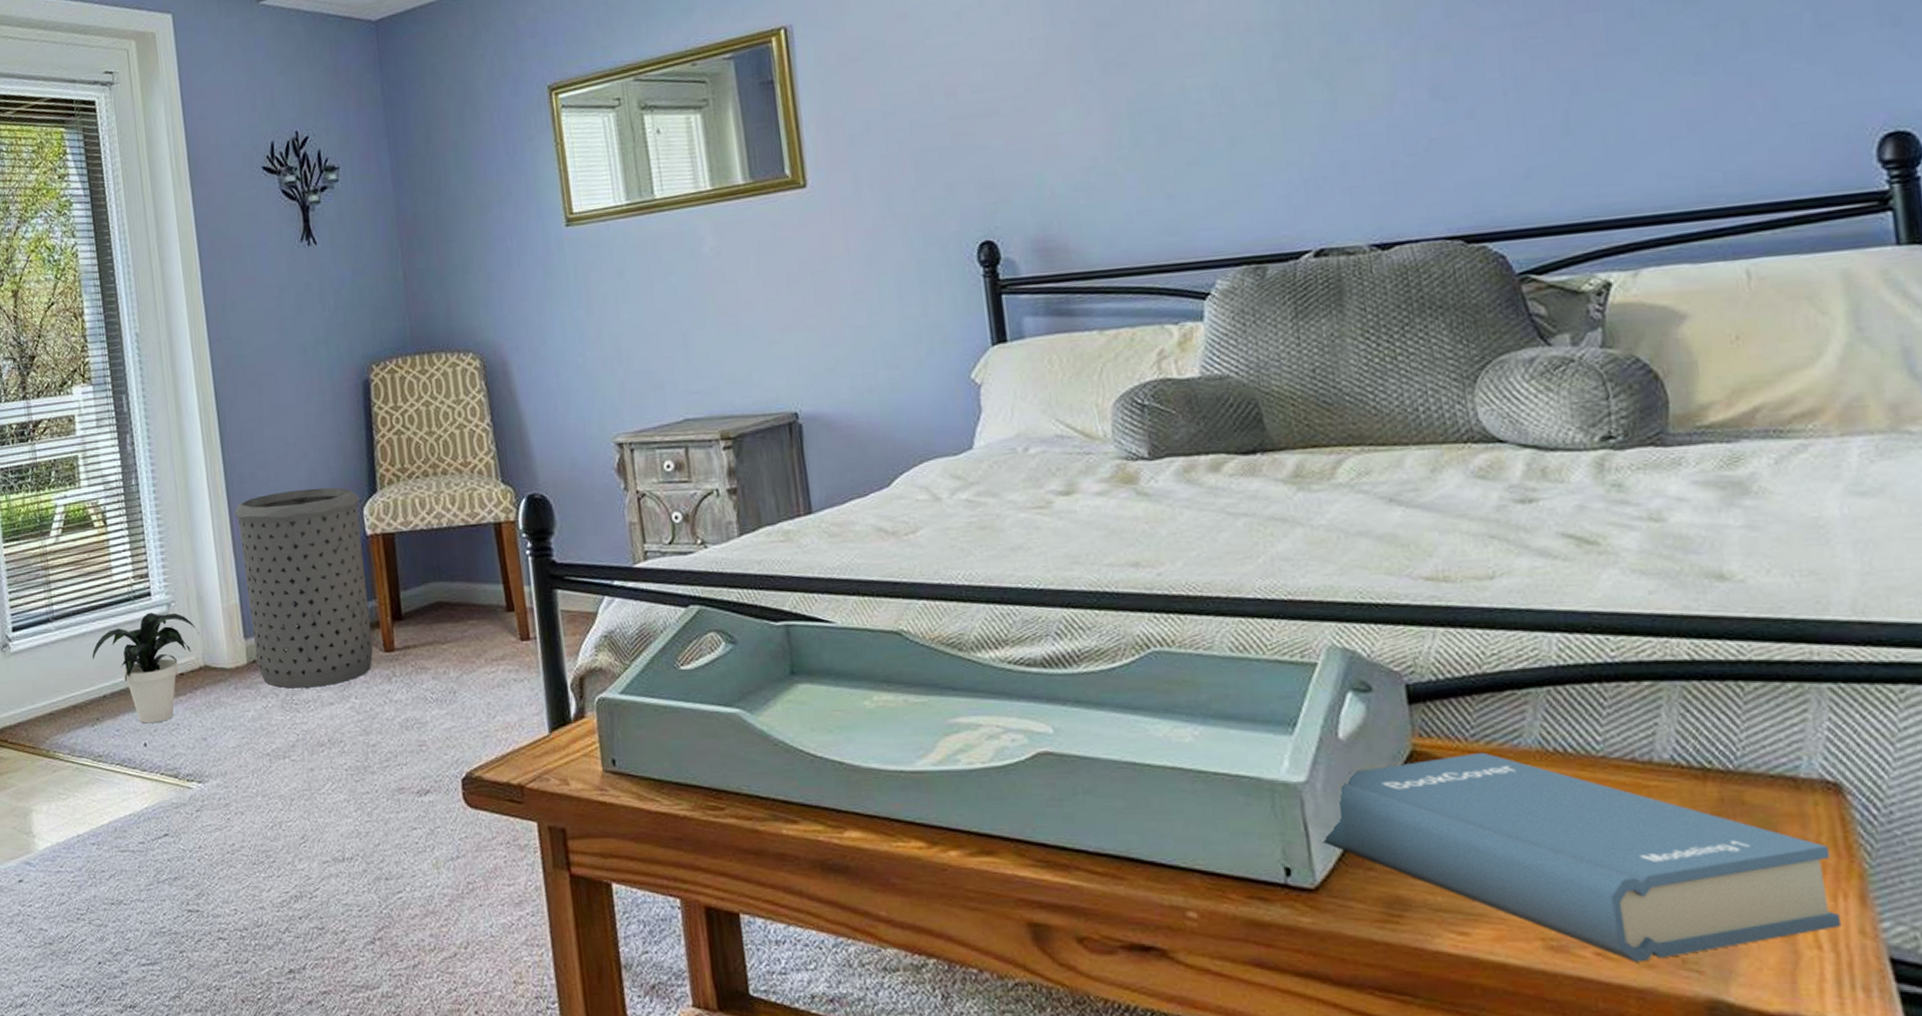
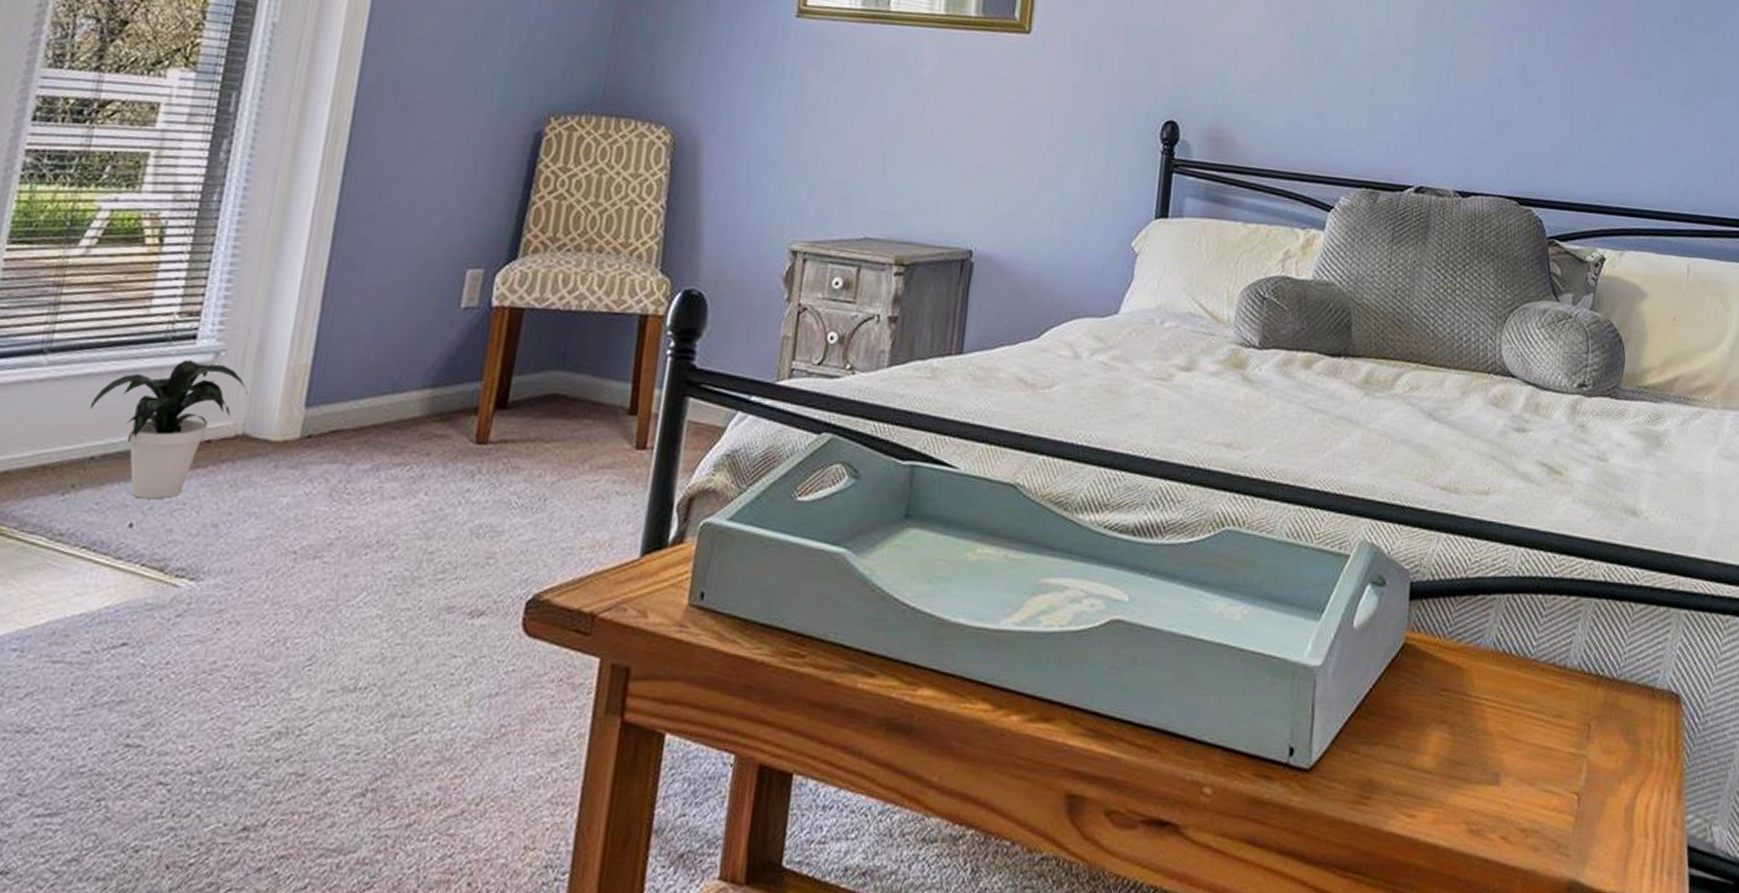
laundry basket: present [234,487,373,689] -> none [312,240,496,477]
book: present [1323,752,1842,962] -> none [1323,648,1665,846]

